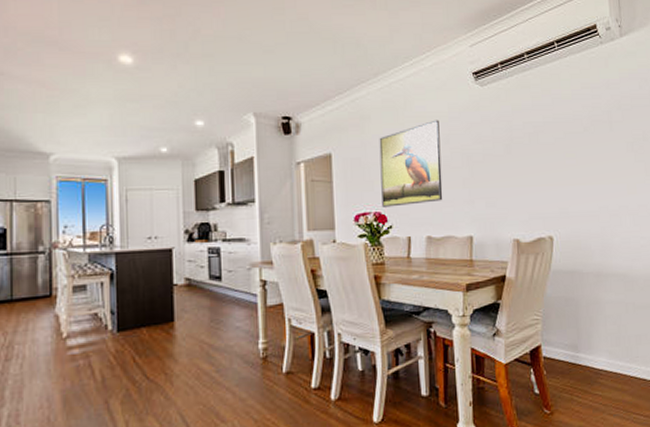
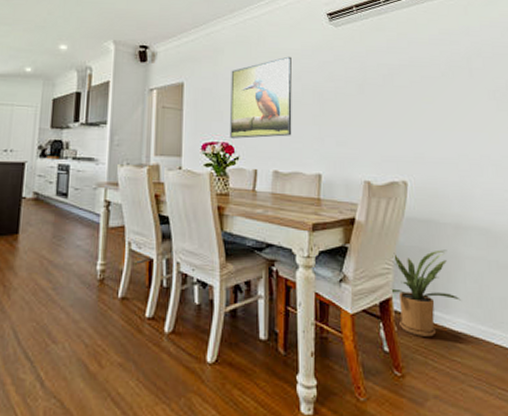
house plant: none [538,297,602,377] -> present [389,249,461,337]

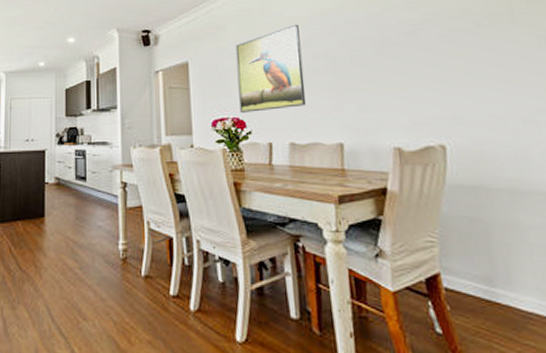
house plant: present [389,249,461,337] -> none [435,219,528,317]

